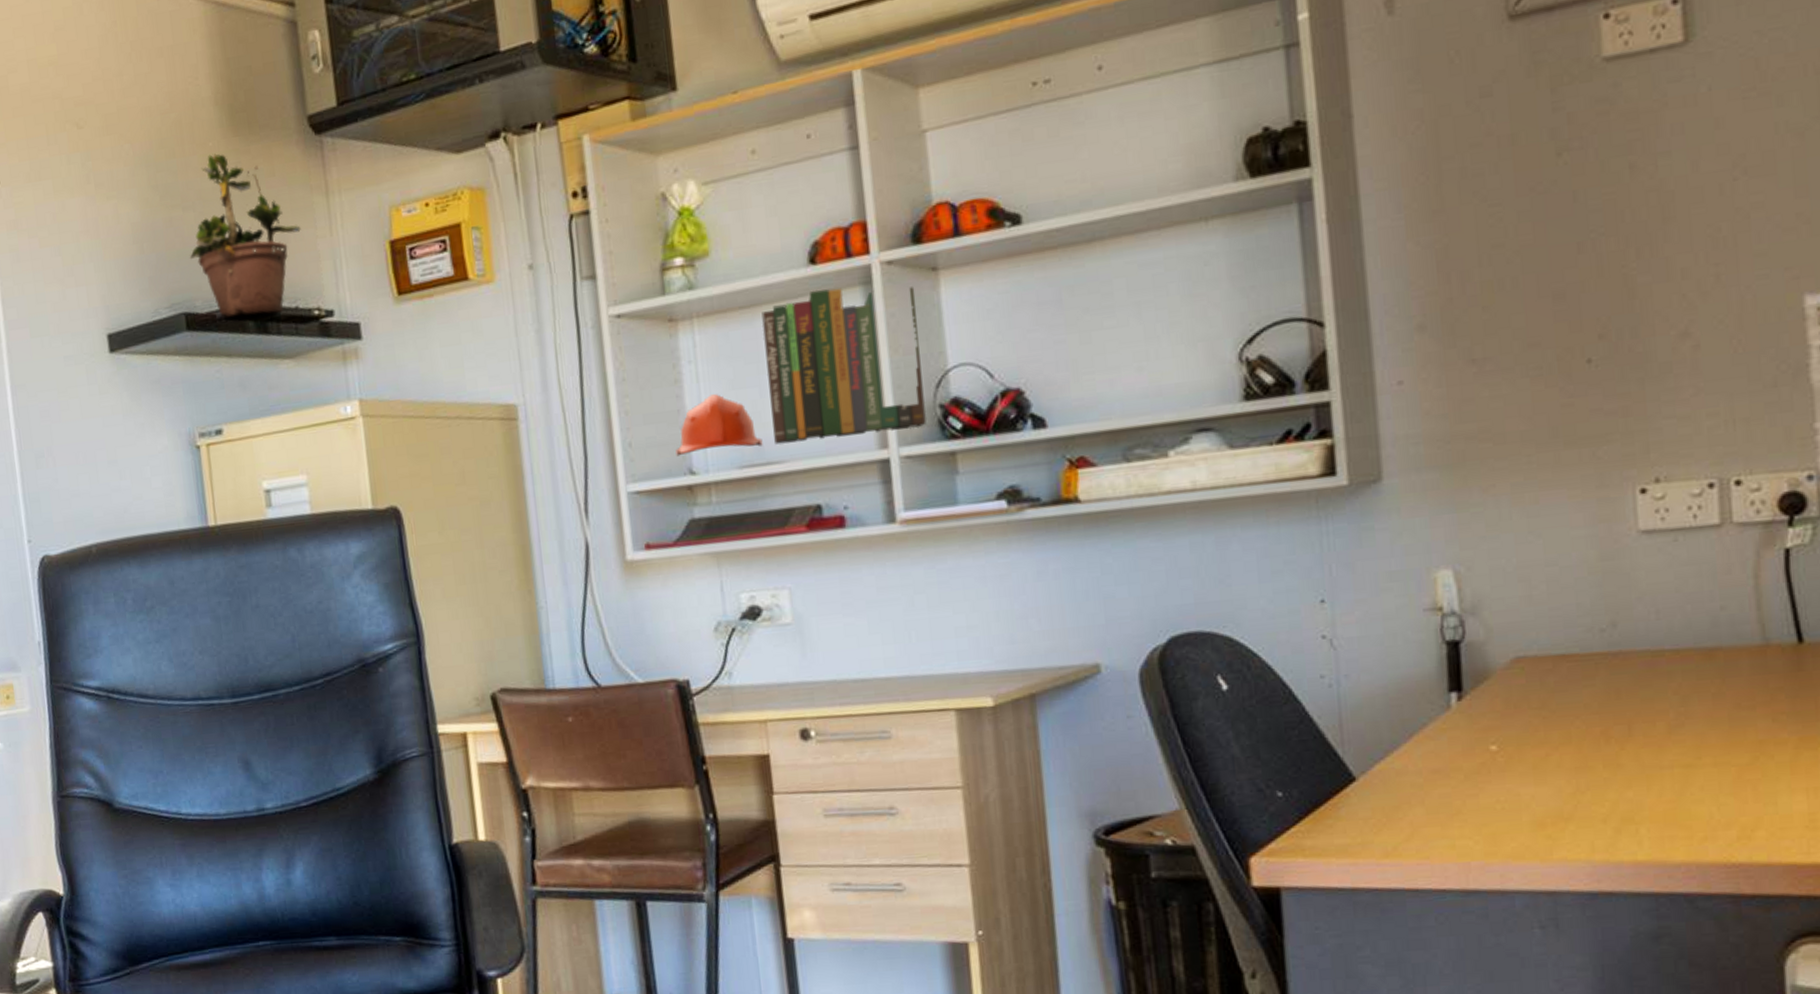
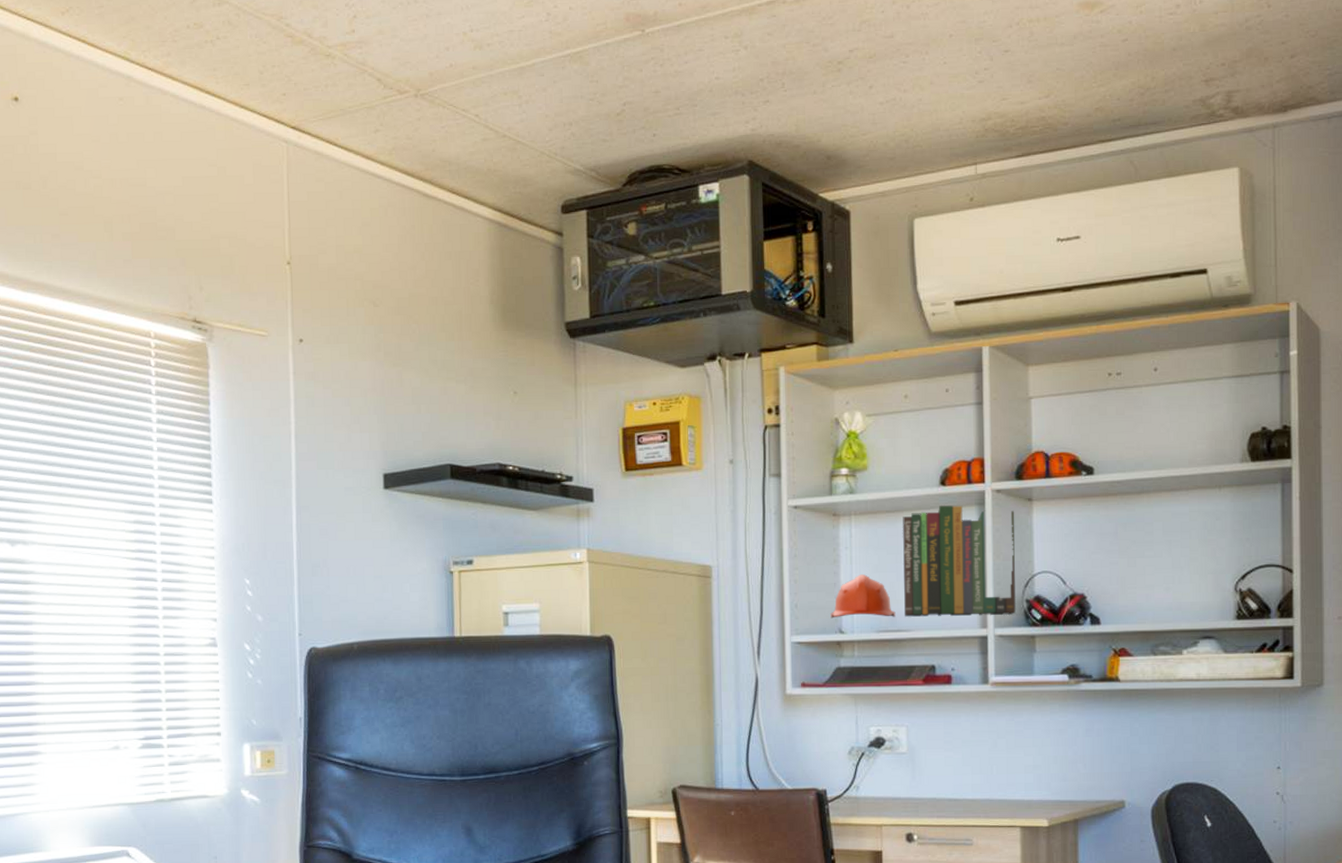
potted plant: present [189,153,301,322] -> none [458,341,552,478]

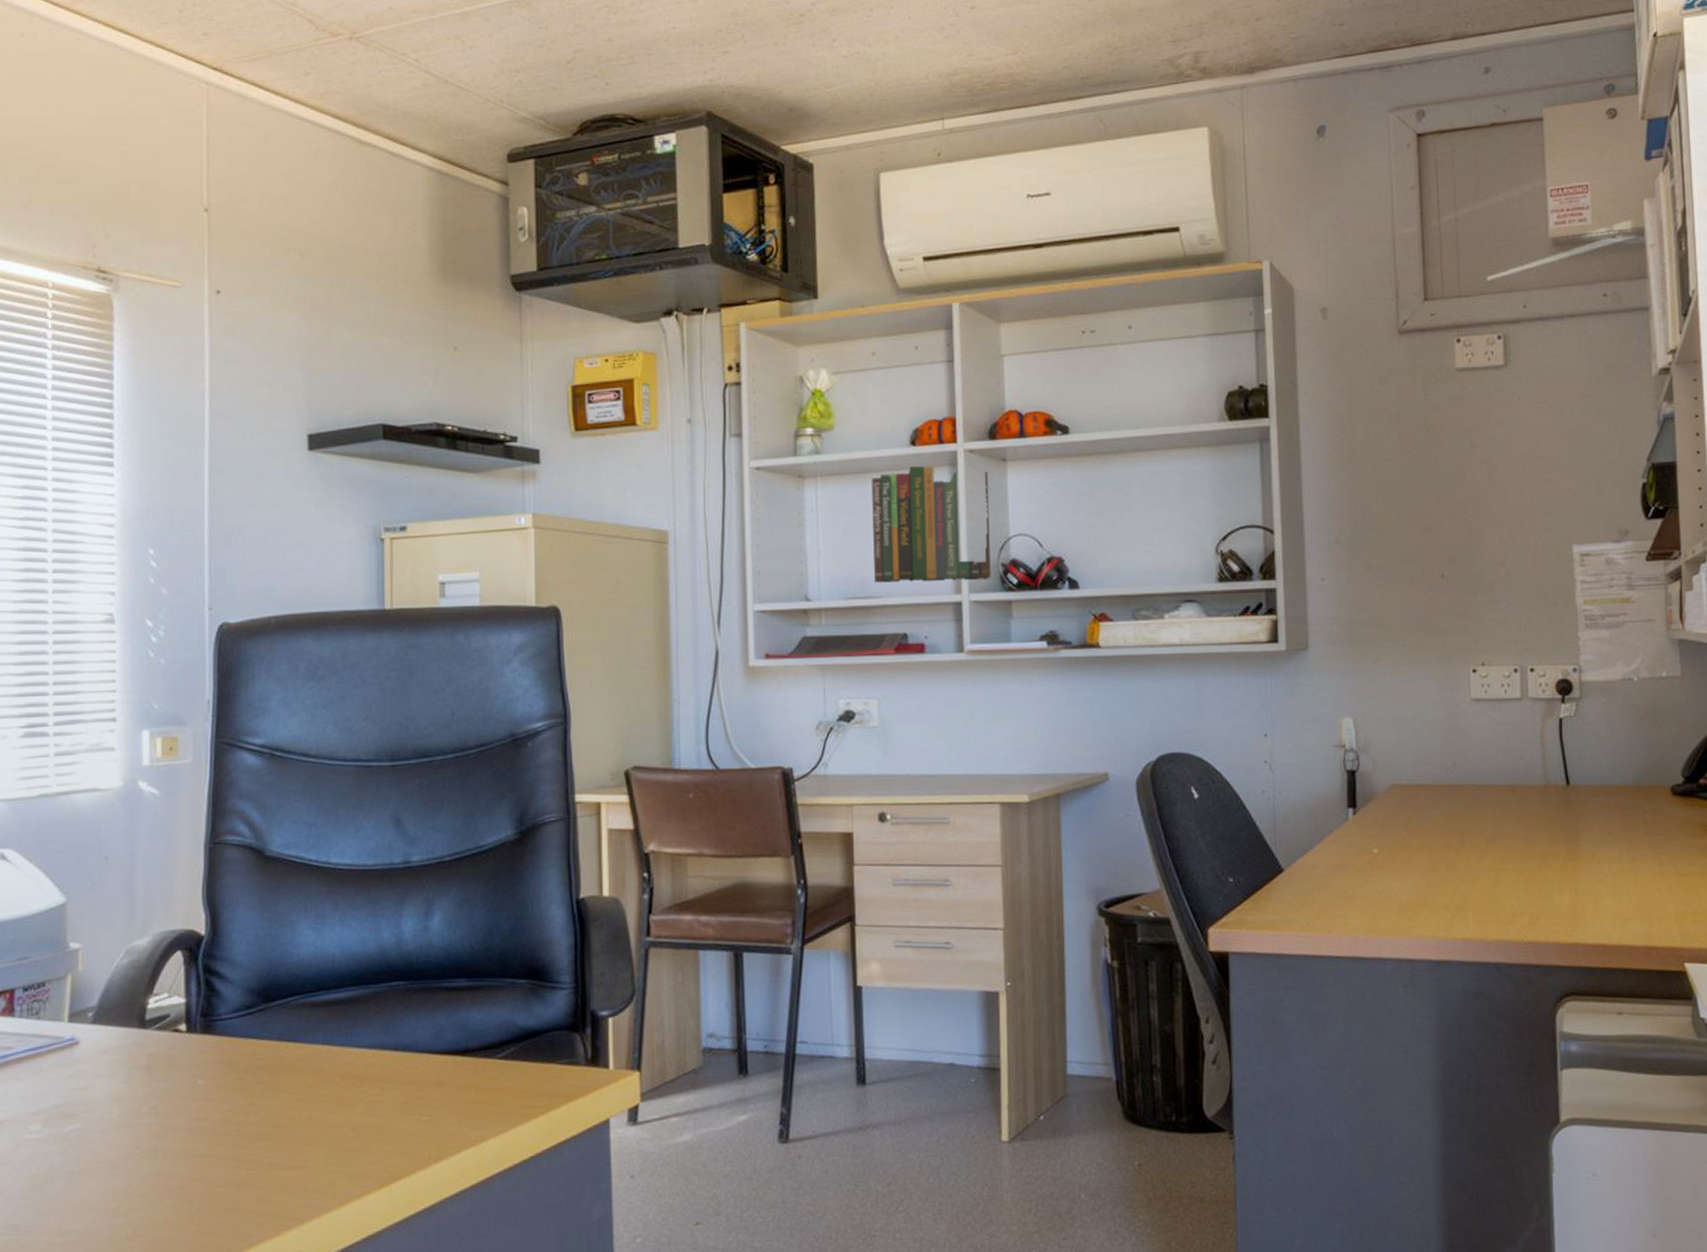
hard hat: present [830,574,896,619] -> none [796,539,865,585]

